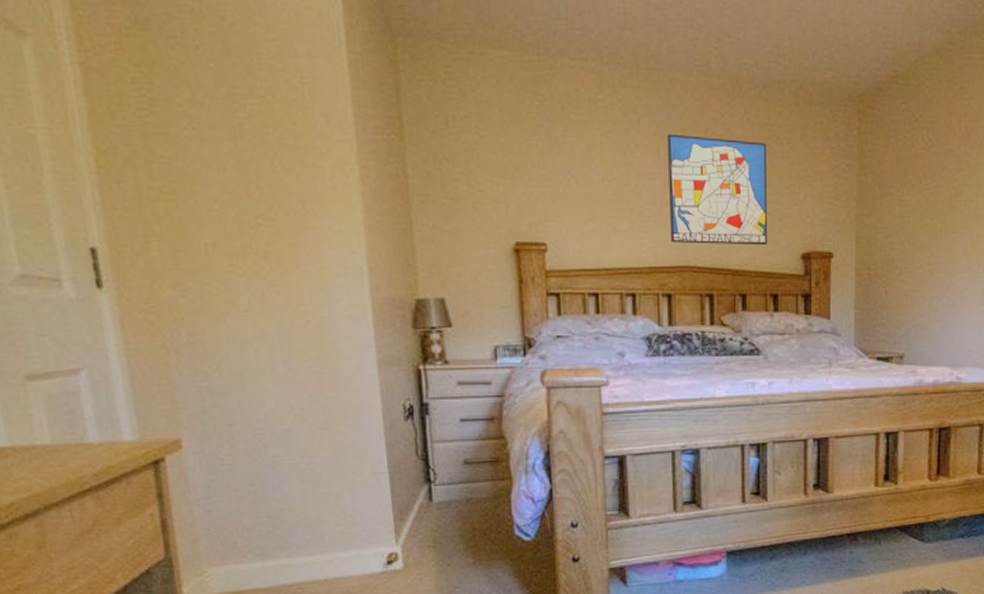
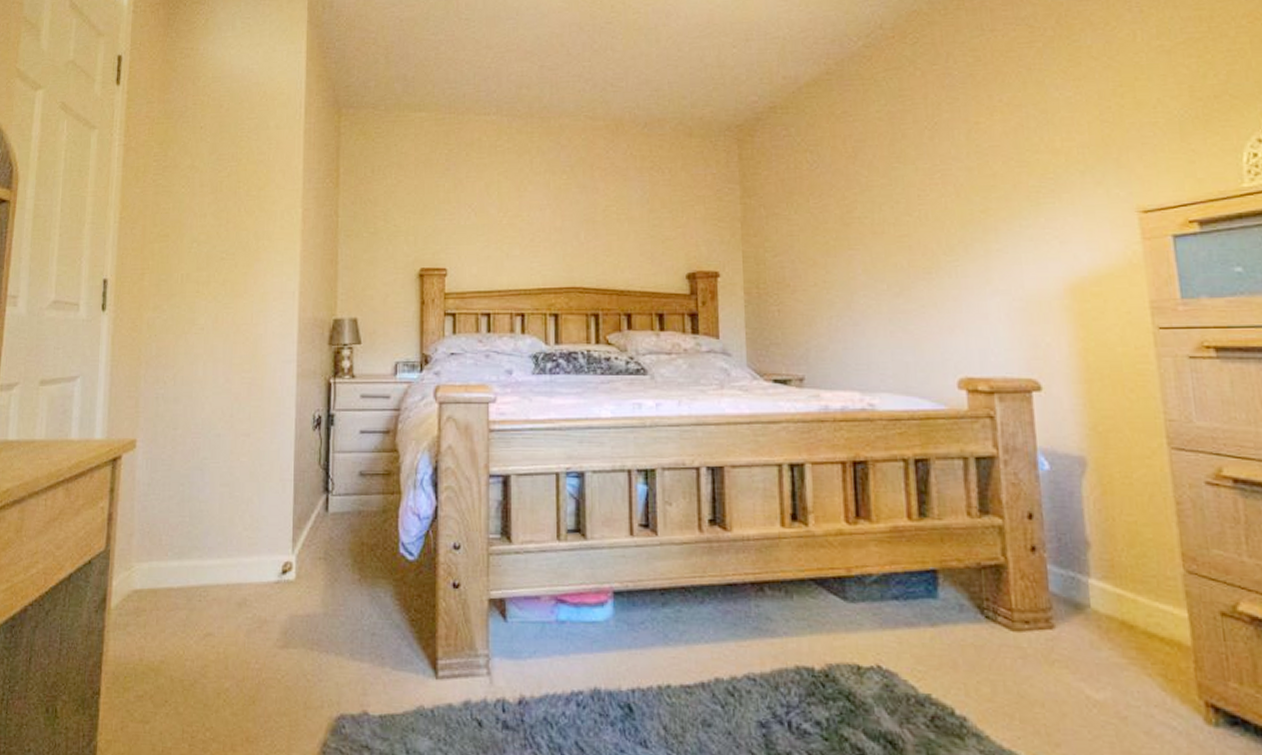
wall art: present [667,133,767,245] -> none [557,169,651,267]

